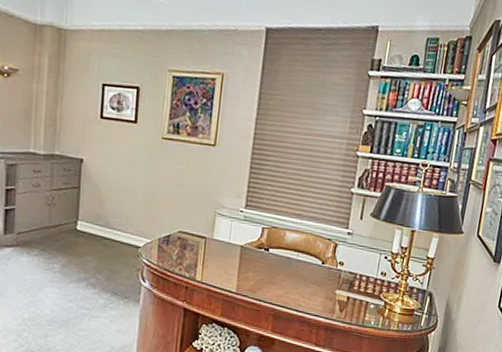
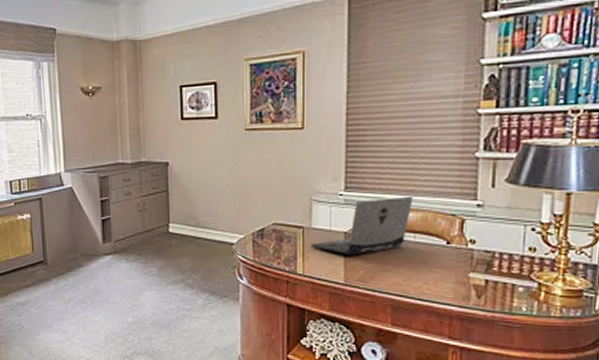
laptop computer: none [210,218,300,267] -> present [310,196,413,254]

